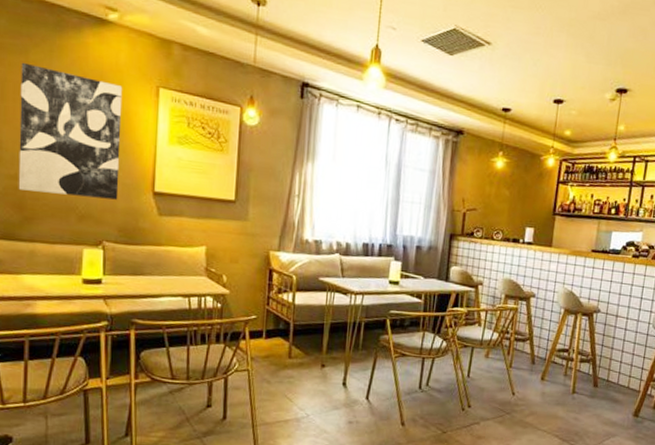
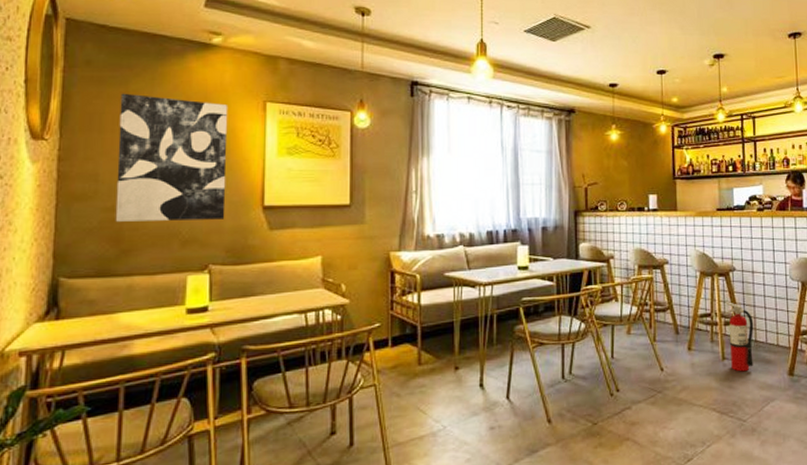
fire extinguisher: none [579,340,609,407] -> present [724,300,754,372]

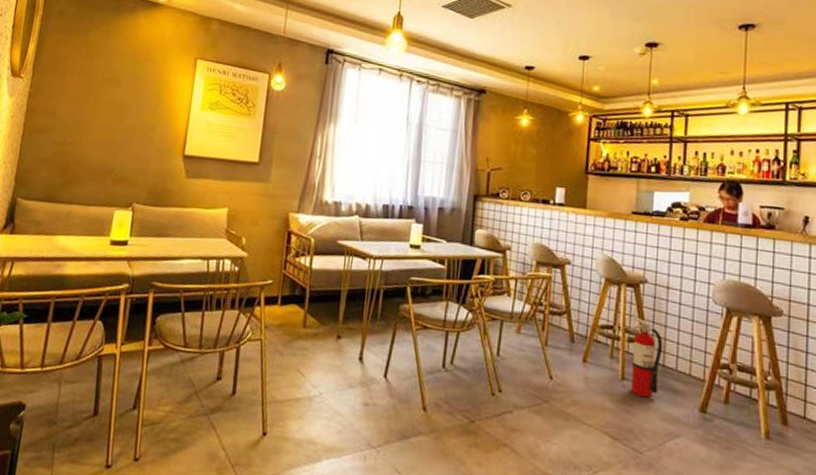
wall art: present [115,93,228,222] -> none [64,42,164,163]

